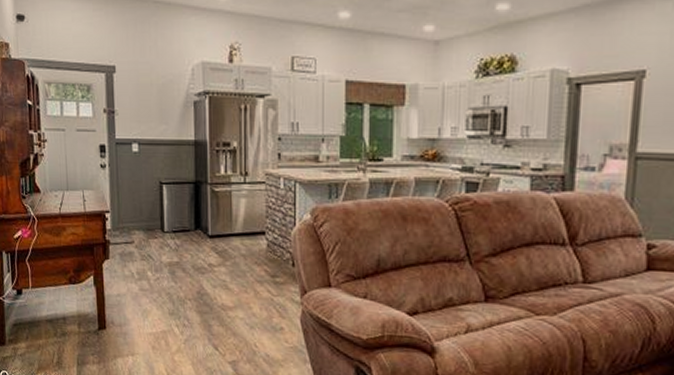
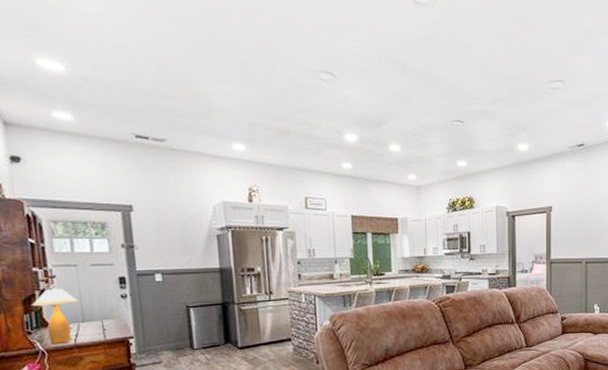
table lamp: none [26,148,65,211] -> present [30,284,79,344]

